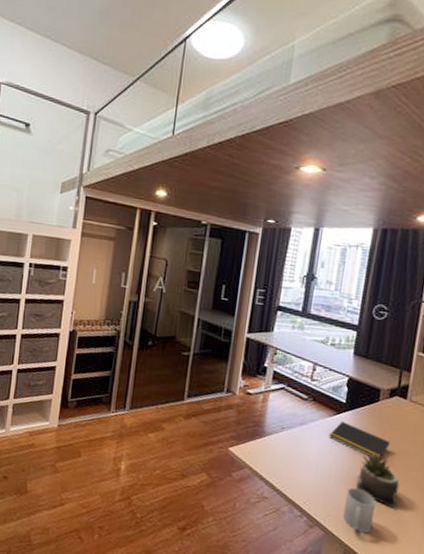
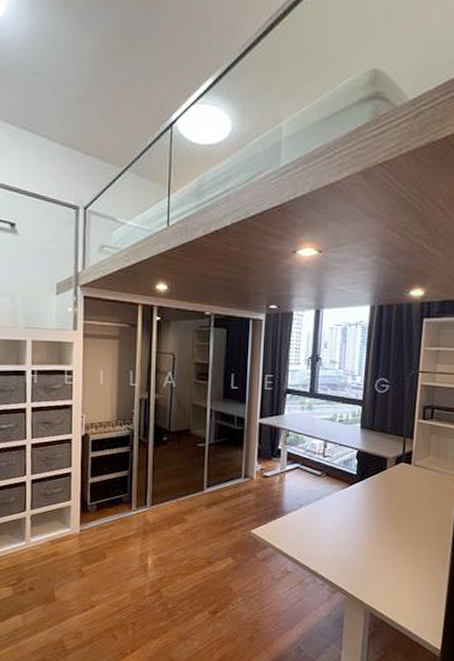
notepad: present [329,422,391,458] -> none [343,492,400,521]
mug: present [343,487,376,533] -> none [362,552,390,591]
succulent plant: present [356,452,400,511] -> none [371,516,410,567]

